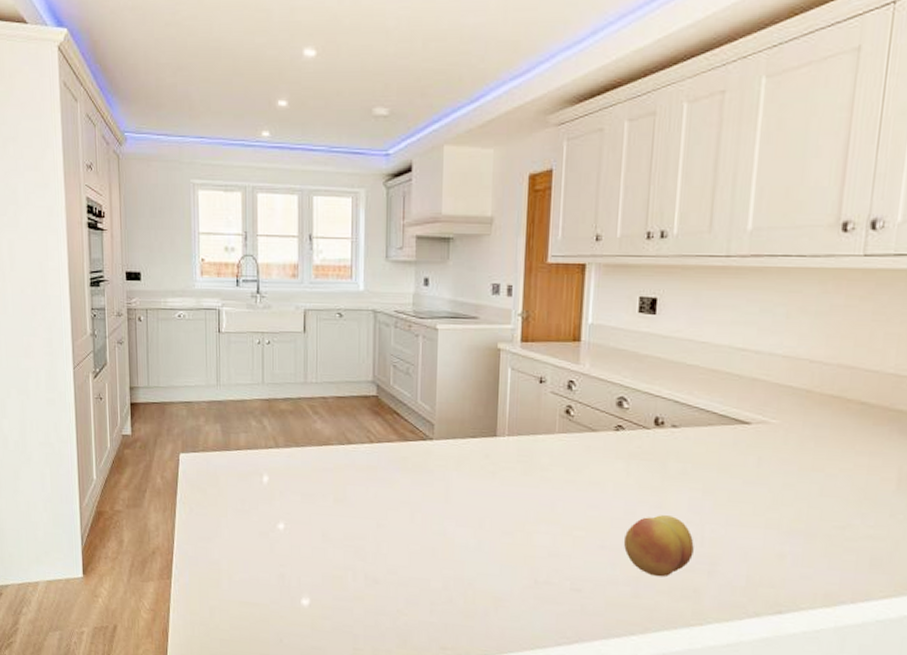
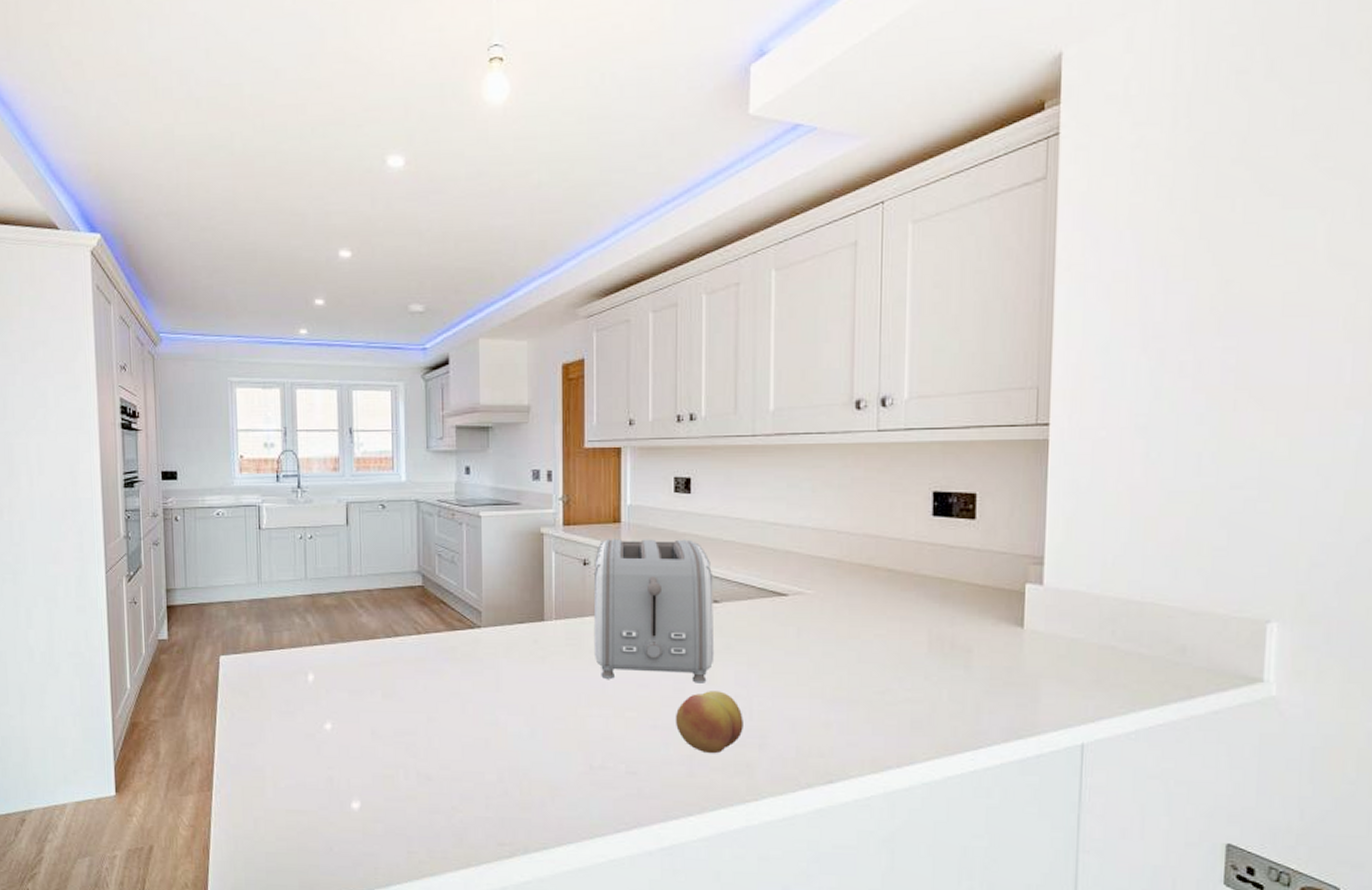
toaster: none [545,356,674,508] -> present [593,538,714,683]

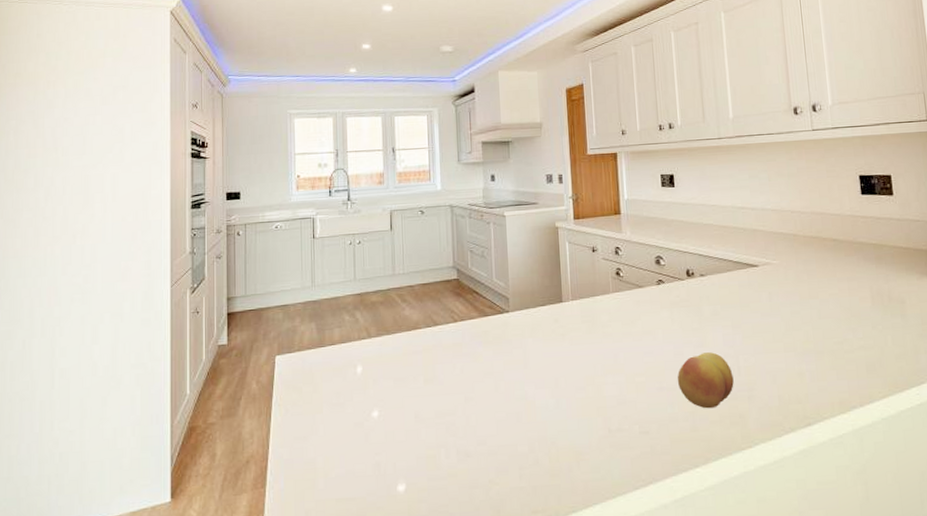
toaster: present [593,538,714,683] -> none [601,224,704,349]

